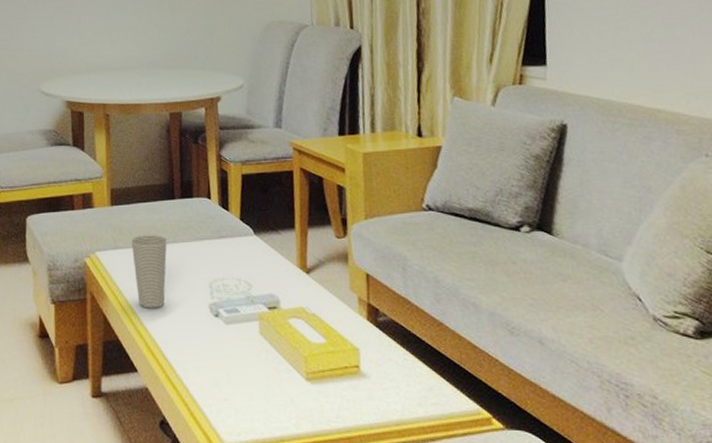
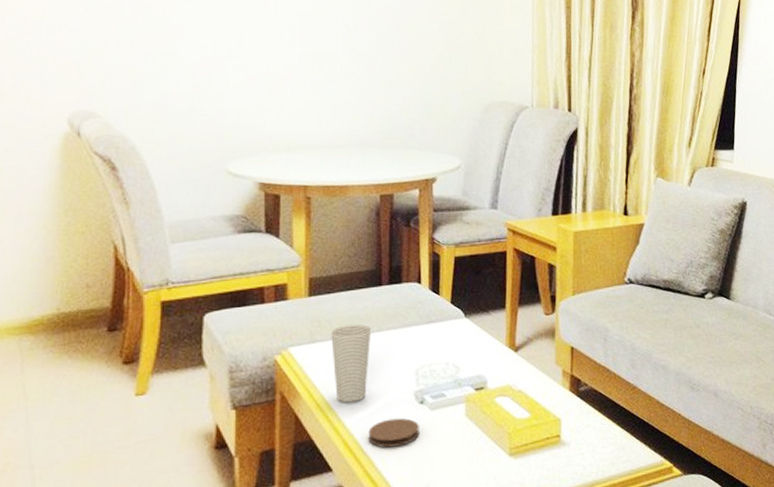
coaster: none [168,328,216,356] -> present [368,417,419,448]

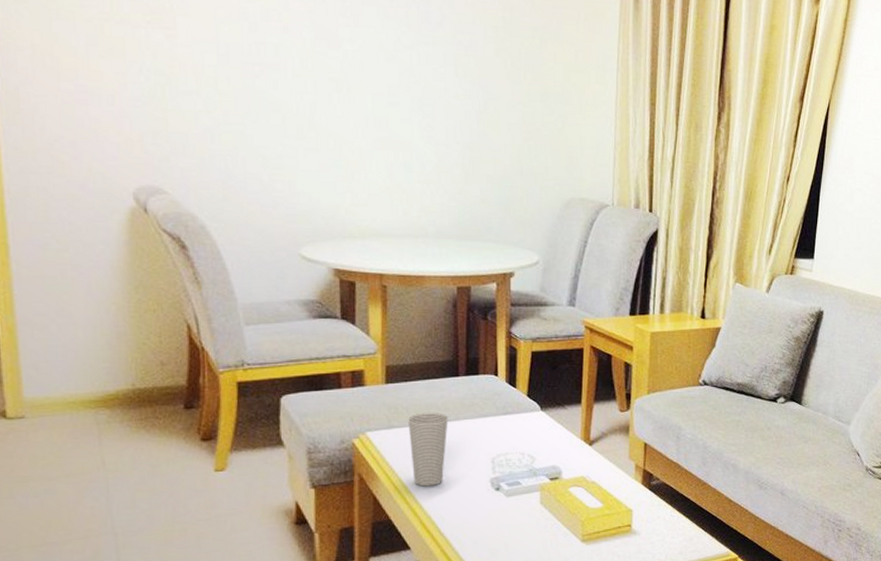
coaster: present [368,417,419,448] -> none [445,502,495,530]

